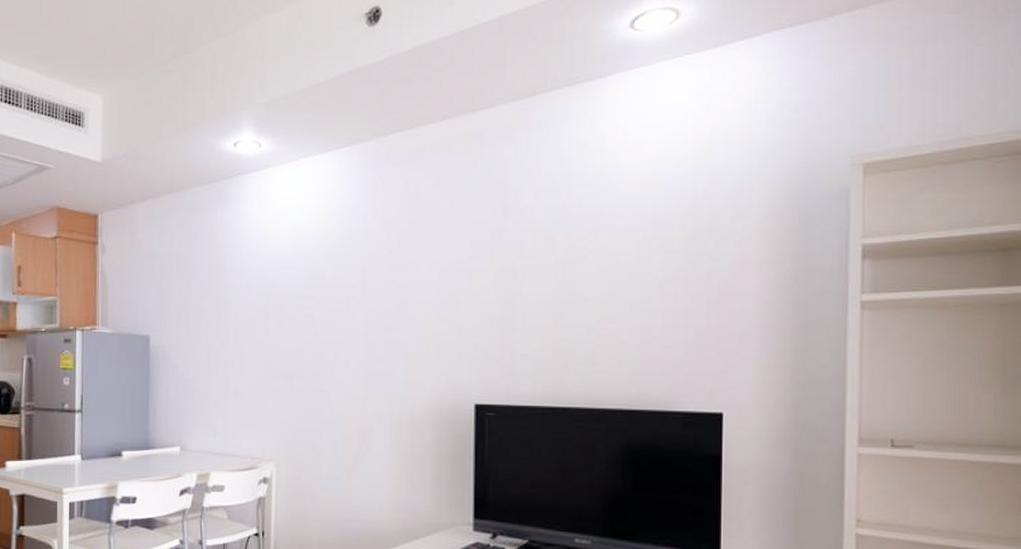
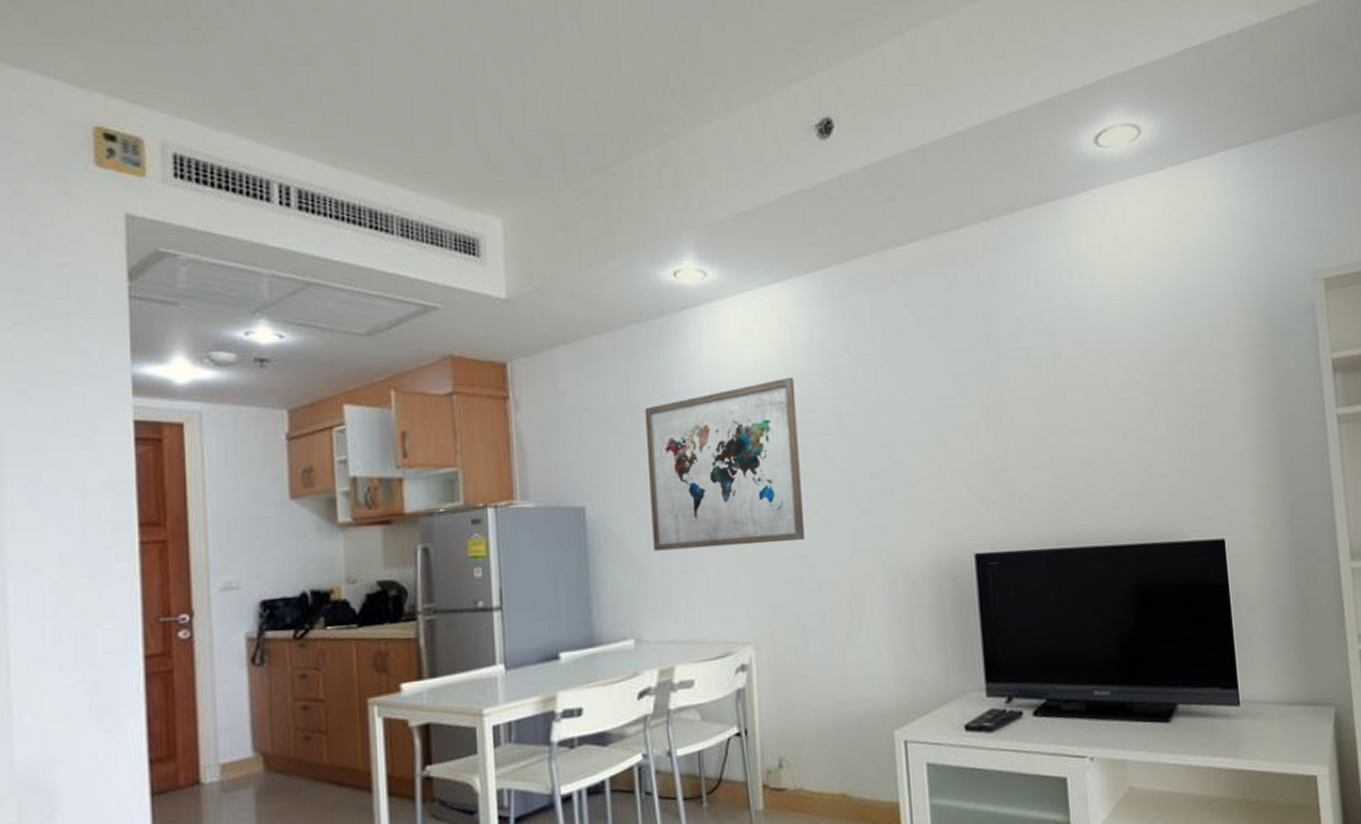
wall art: none [200,237,328,379] -> present [644,377,804,551]

